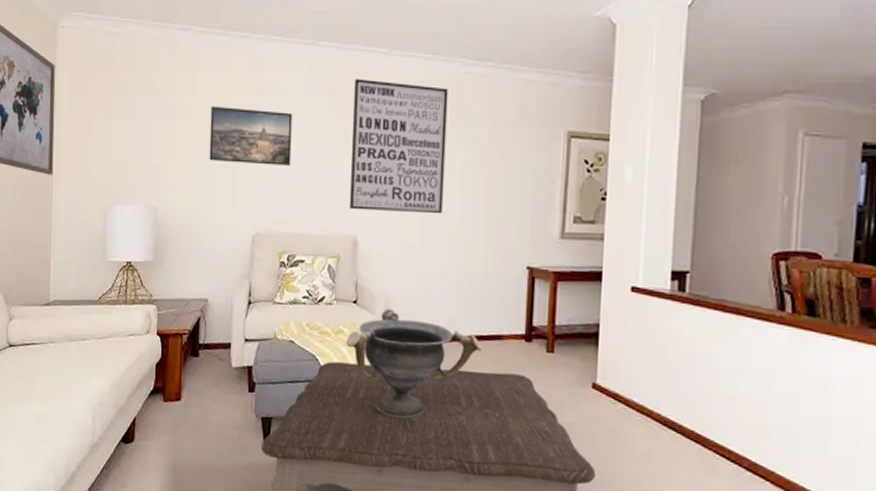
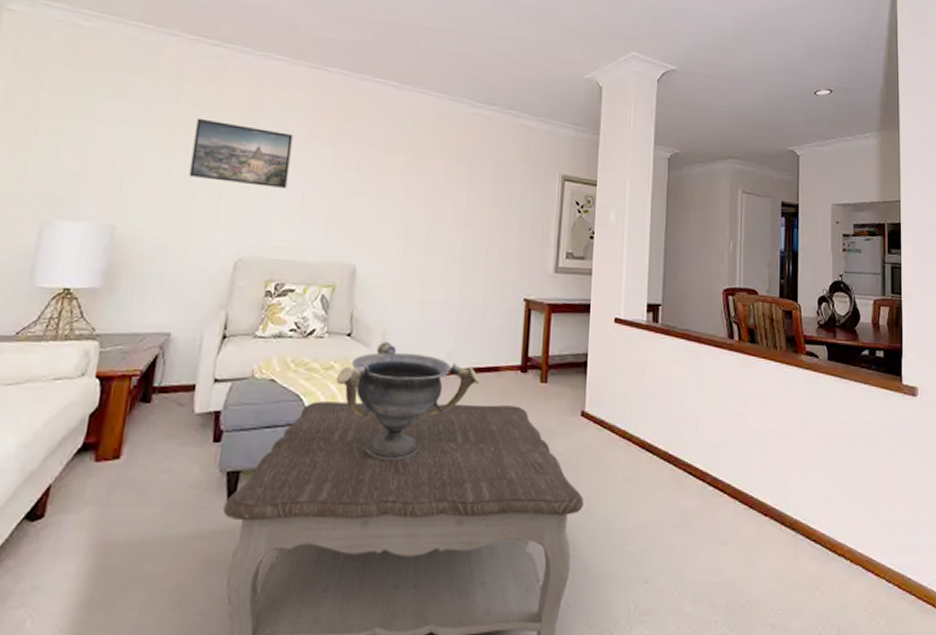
wall art: present [349,79,448,214] -> none [348,107,456,246]

